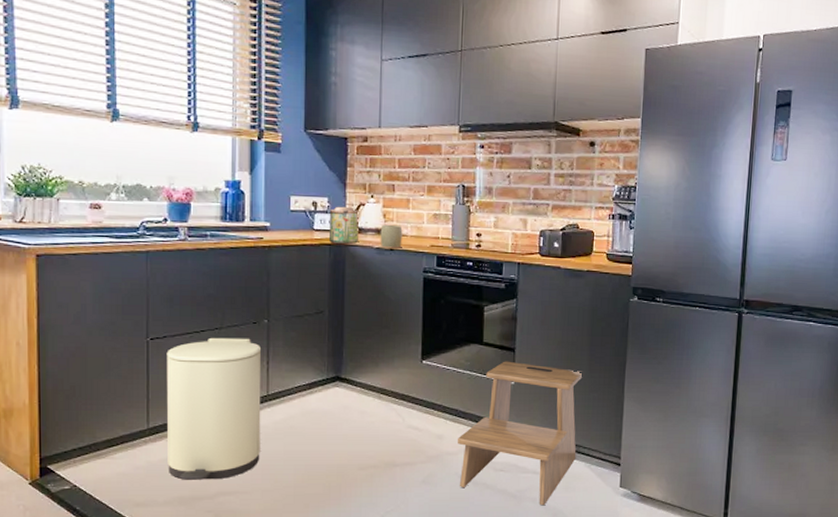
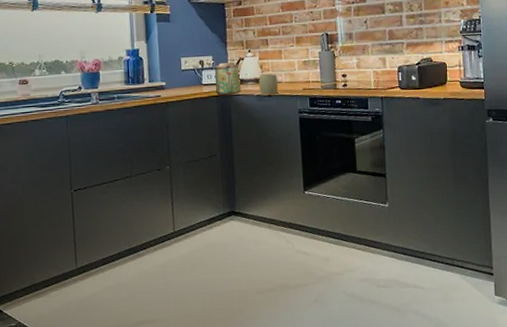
pedal bin: present [166,337,262,480] -> none [88,183,172,312]
step stool: present [458,361,583,506] -> none [342,186,451,317]

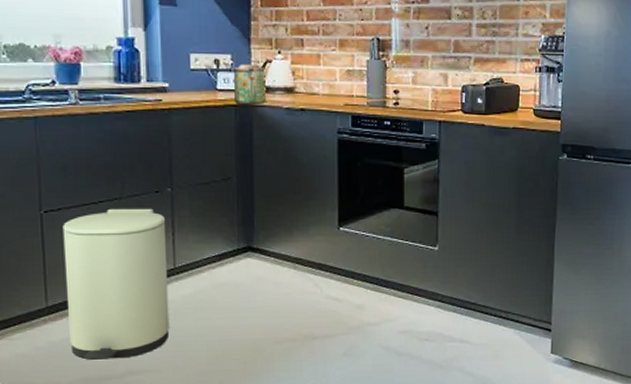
pedal bin: none [88,183,172,312] -> present [62,208,170,360]
mug: present [258,74,279,96] -> none [289,83,314,109]

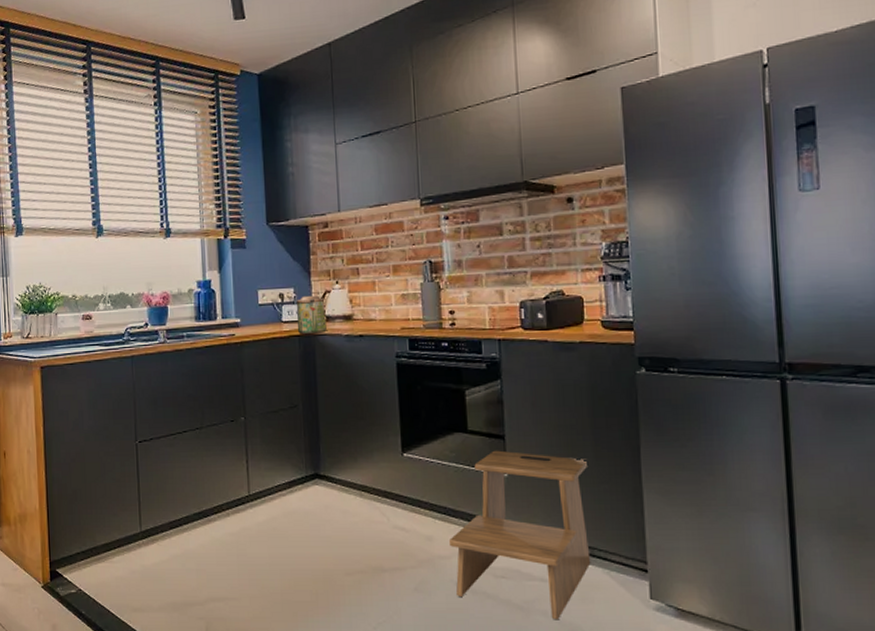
pedal bin: present [62,208,170,360] -> none [153,437,246,585]
step stool: none [380,225,510,375] -> present [450,450,591,620]

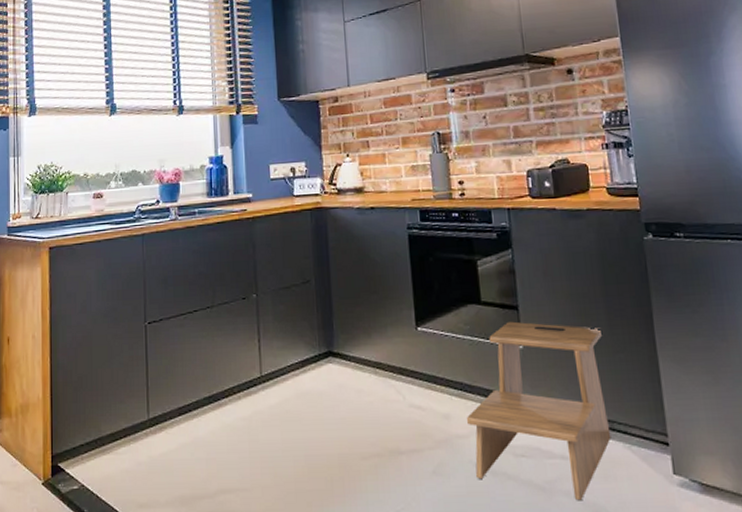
canister: present [296,295,327,335] -> none [307,168,338,209]

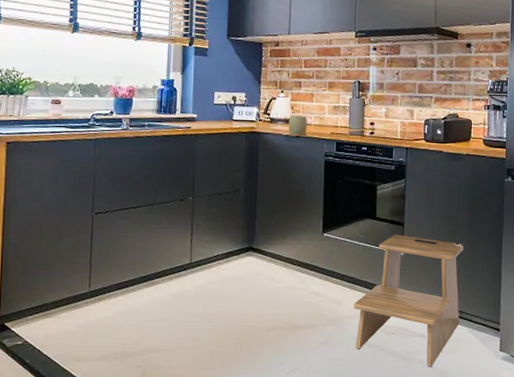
mug: none [359,182,383,208] -> present [288,116,308,136]

